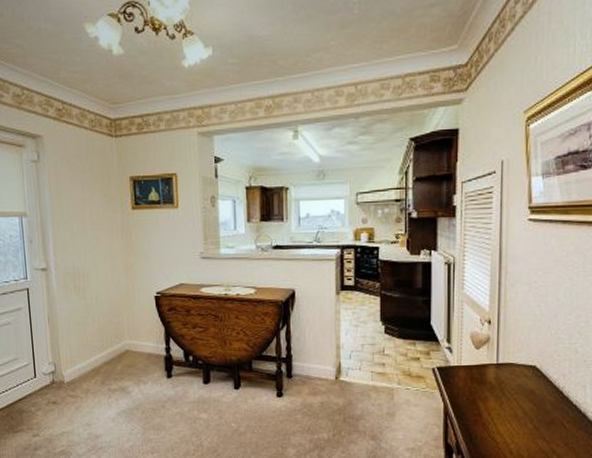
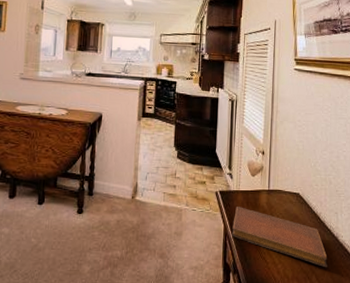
notebook: none [454,383,572,447] -> present [232,207,328,268]

